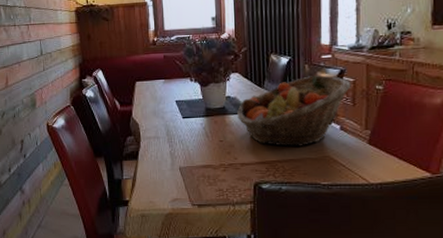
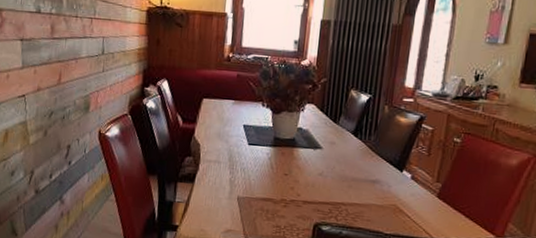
fruit basket: present [236,75,352,147] -> none [306,118,429,191]

